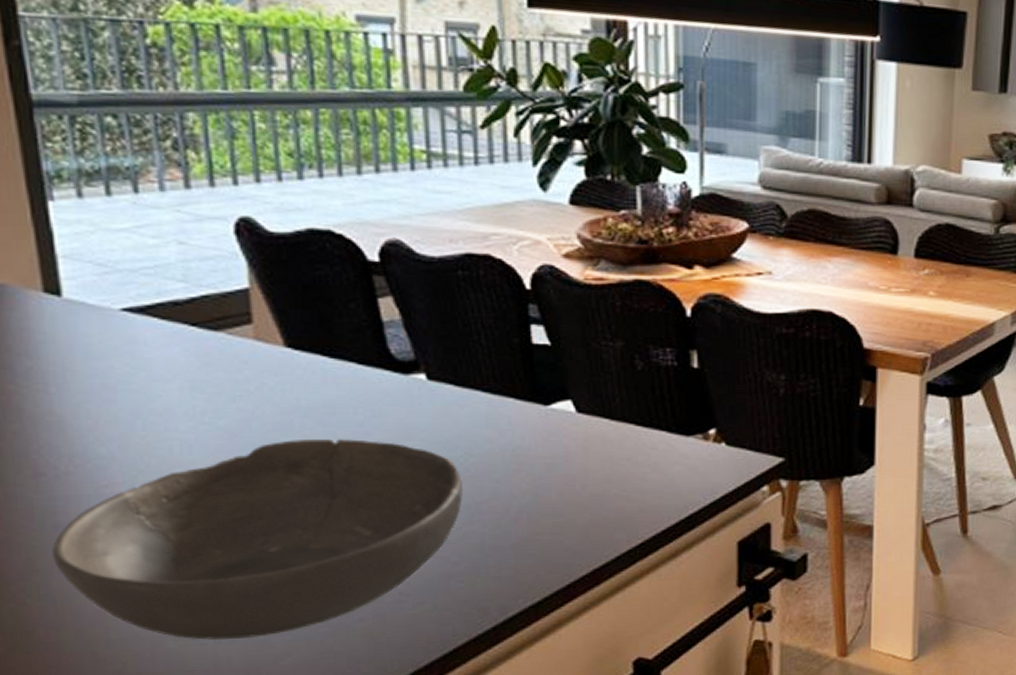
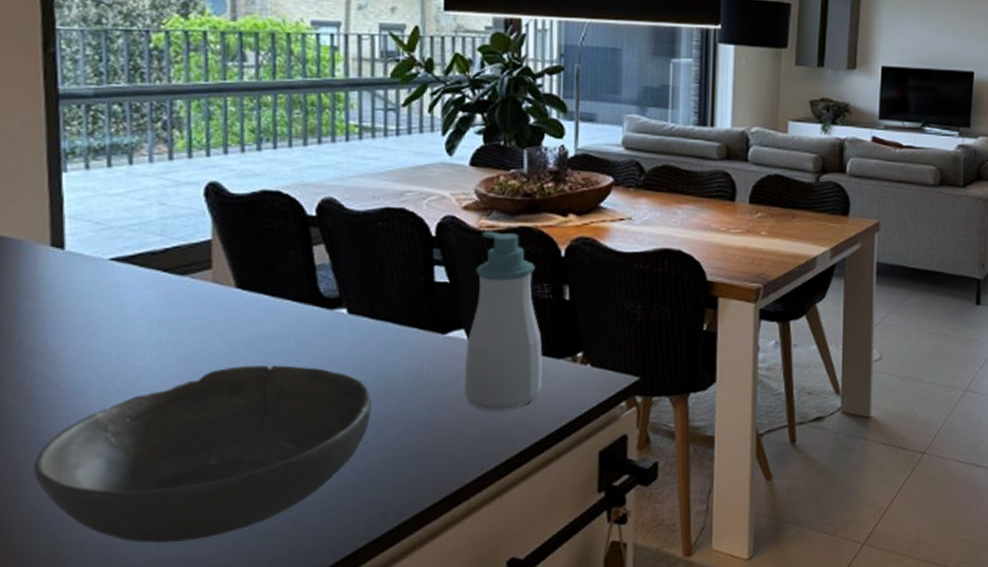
soap bottle: none [573,284,667,495] -> present [463,231,543,411]

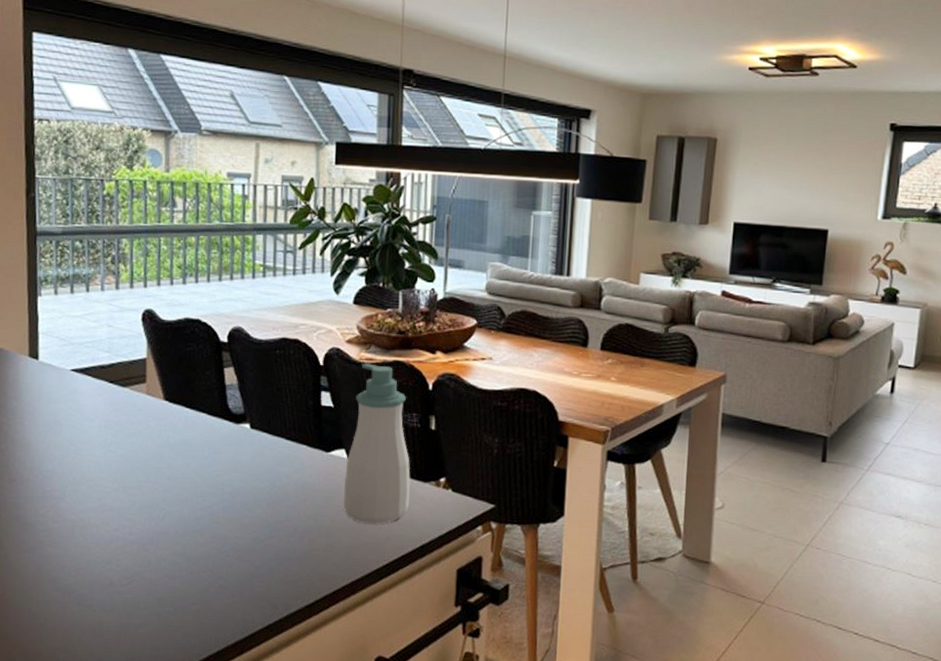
bowl: present [34,364,373,544] -> none [13,466,268,610]

